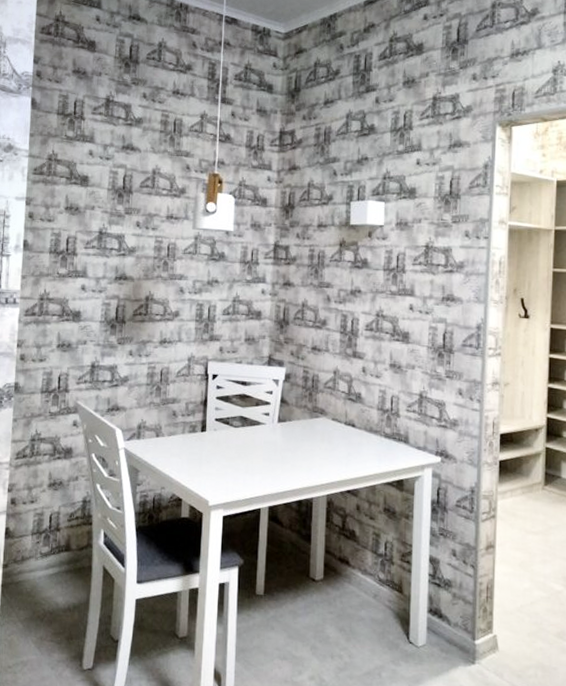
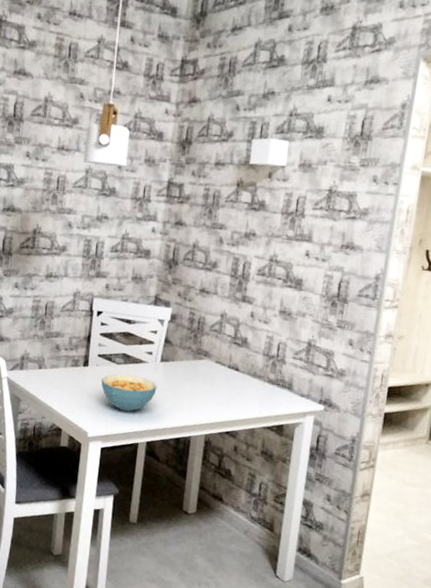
cereal bowl: none [219,437,276,476] -> present [101,374,157,412]

